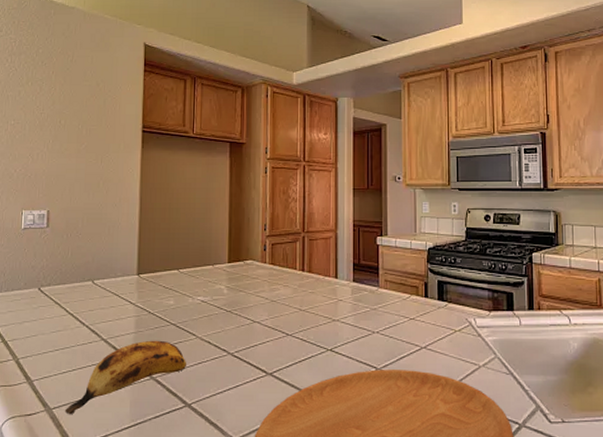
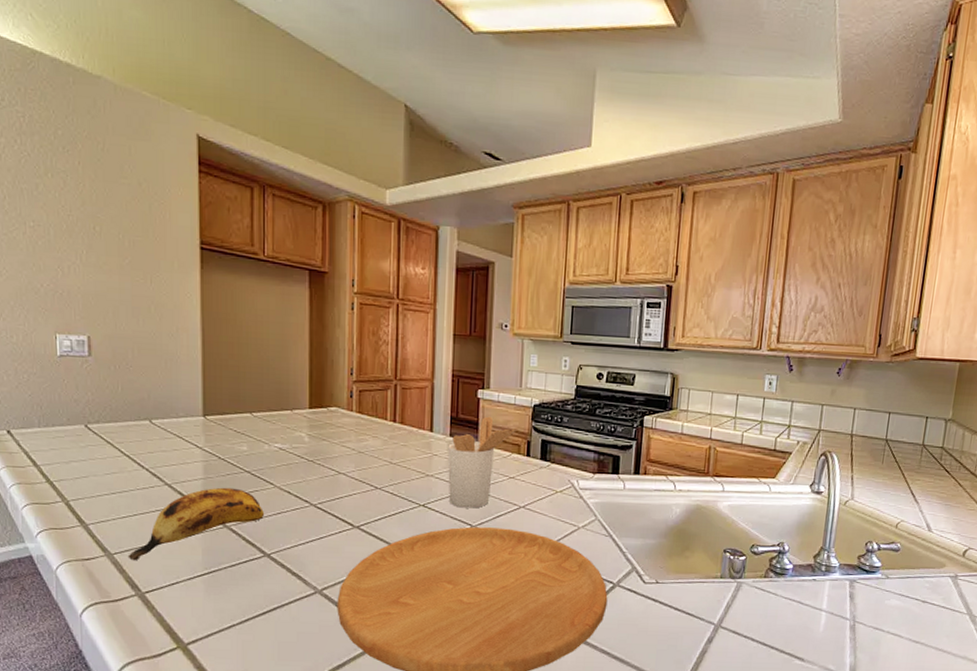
utensil holder: none [352,261,415,351] -> present [447,416,518,509]

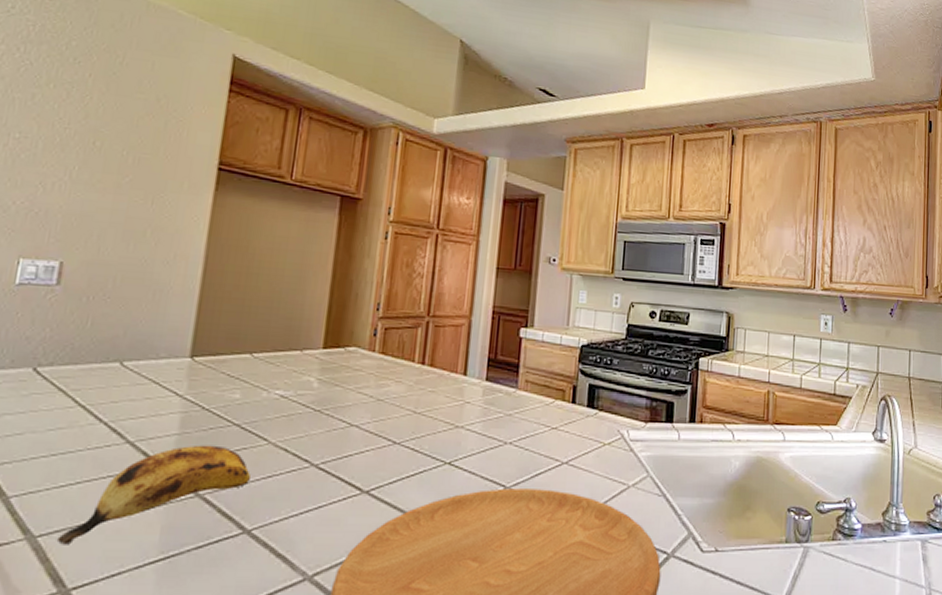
utensil holder: present [447,416,518,509] -> none [480,358,564,466]

